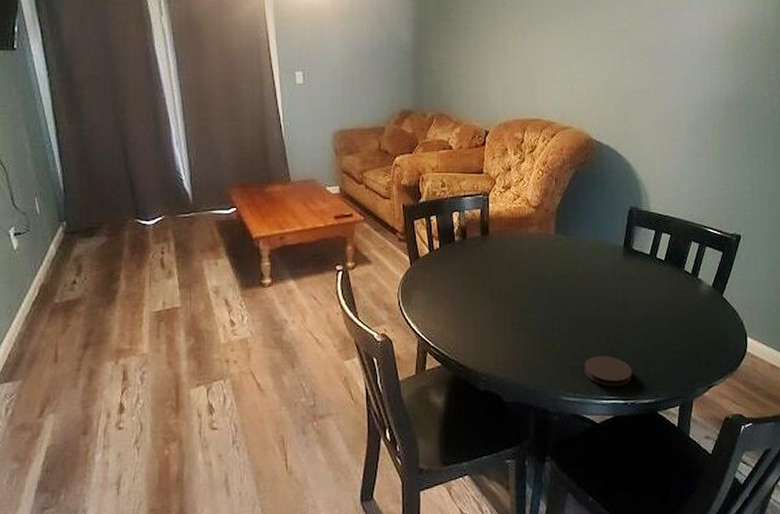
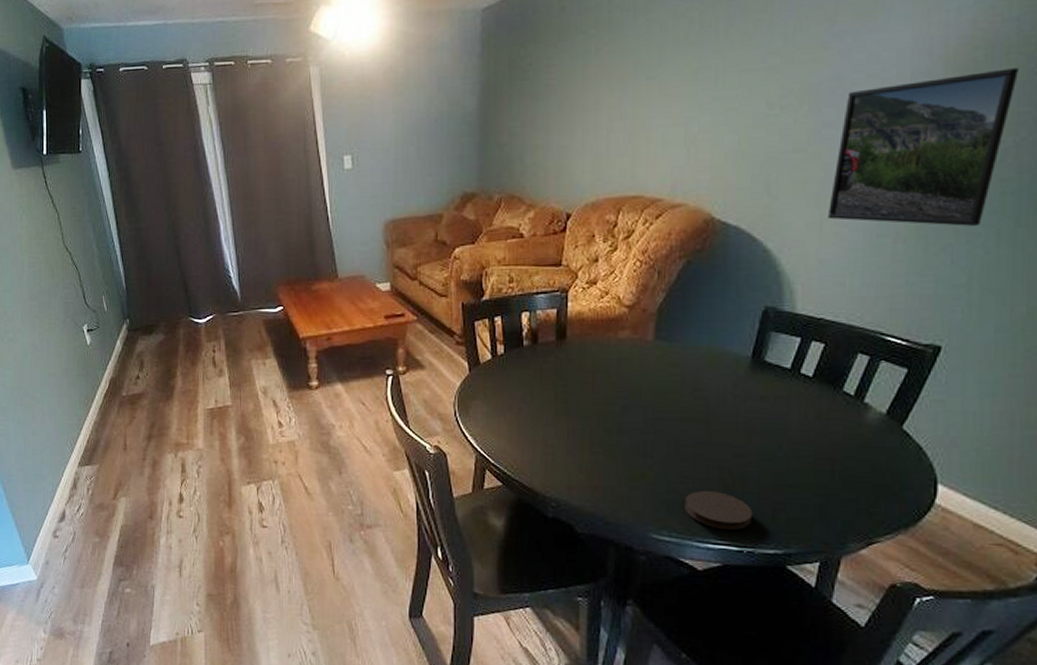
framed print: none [665,45,767,150] -> present [828,68,1018,226]

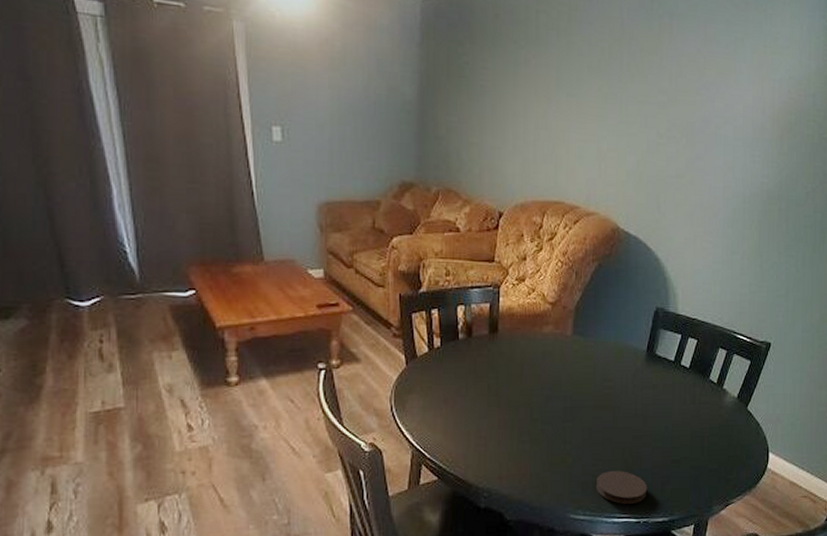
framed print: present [828,68,1018,226] -> none [700,132,814,250]

